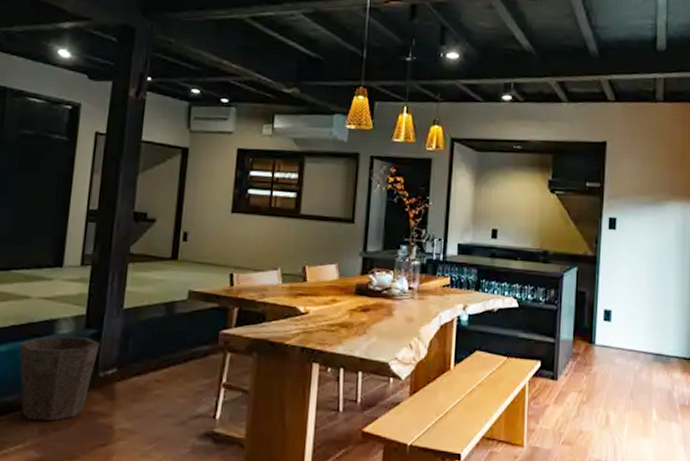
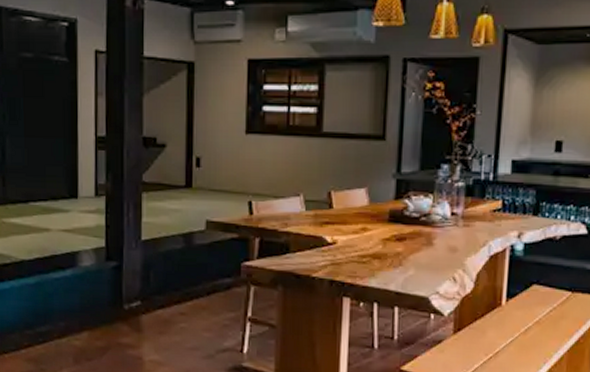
waste bin: present [19,336,100,422] -> none [46,268,122,352]

